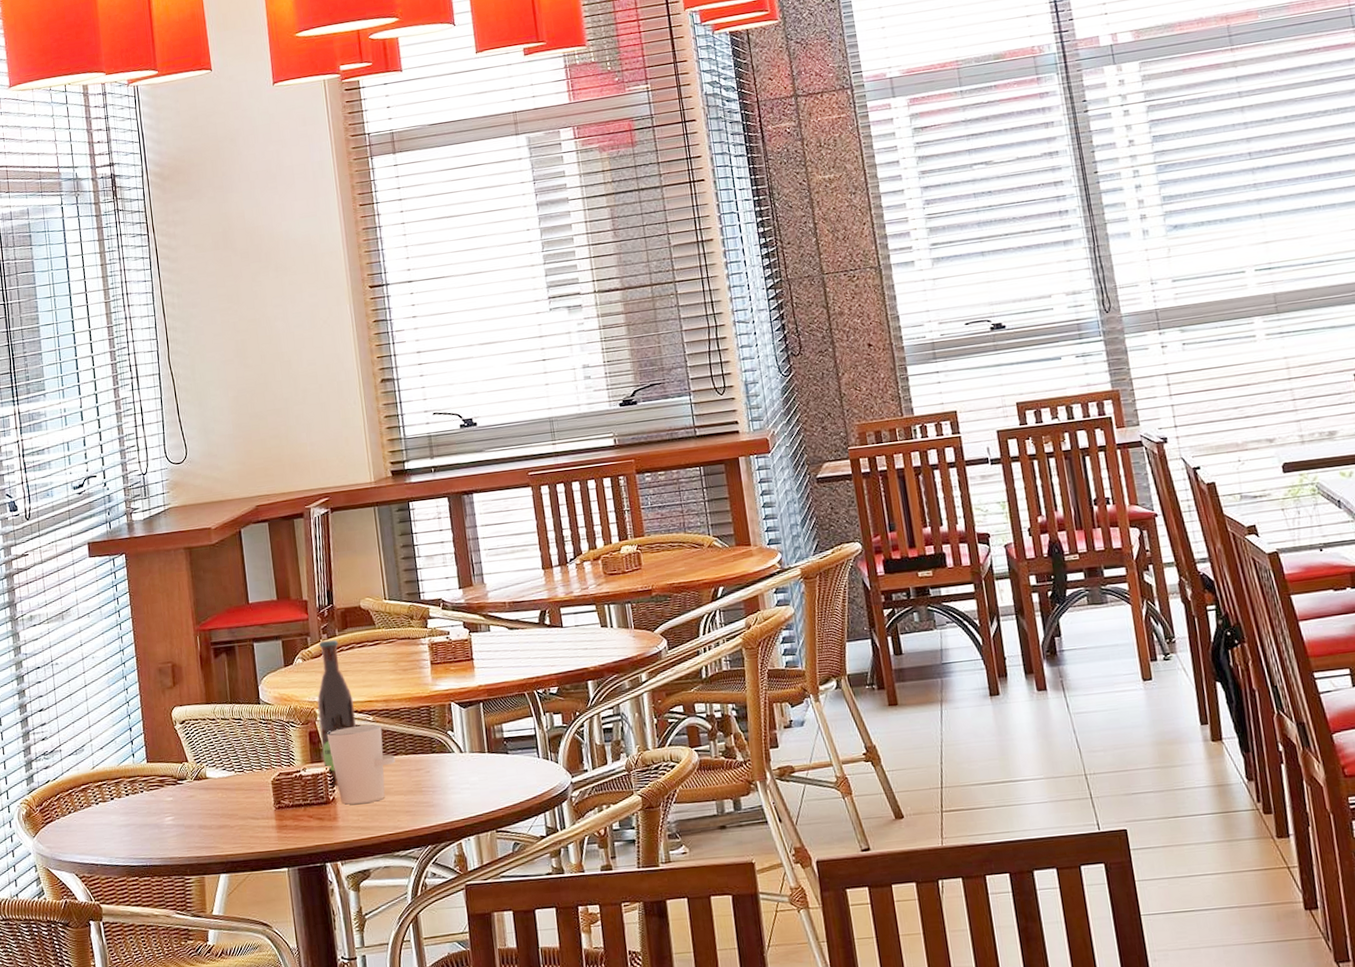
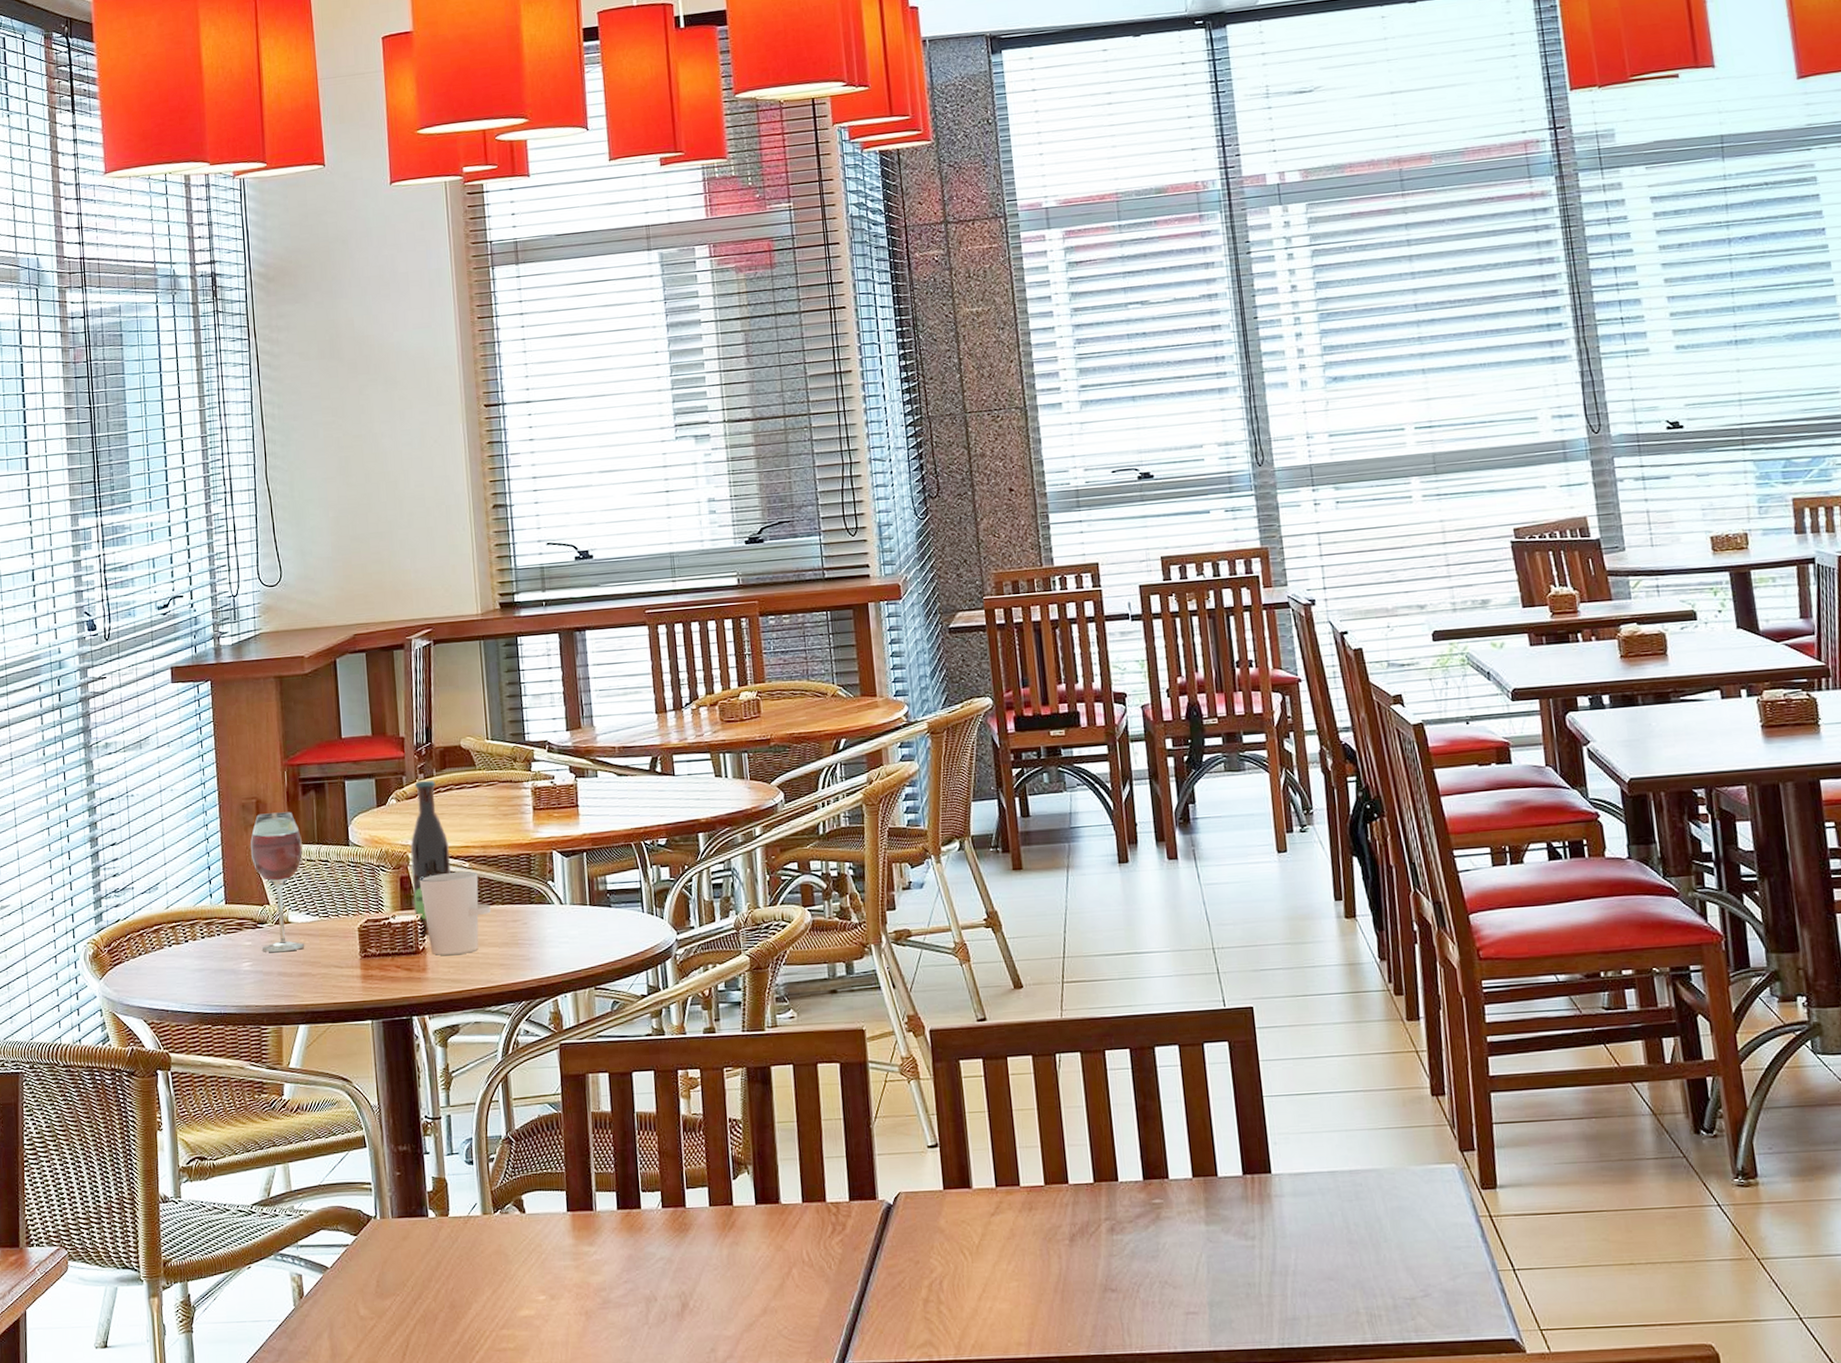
wineglass: none [168,674,223,807] -> present [250,811,305,953]

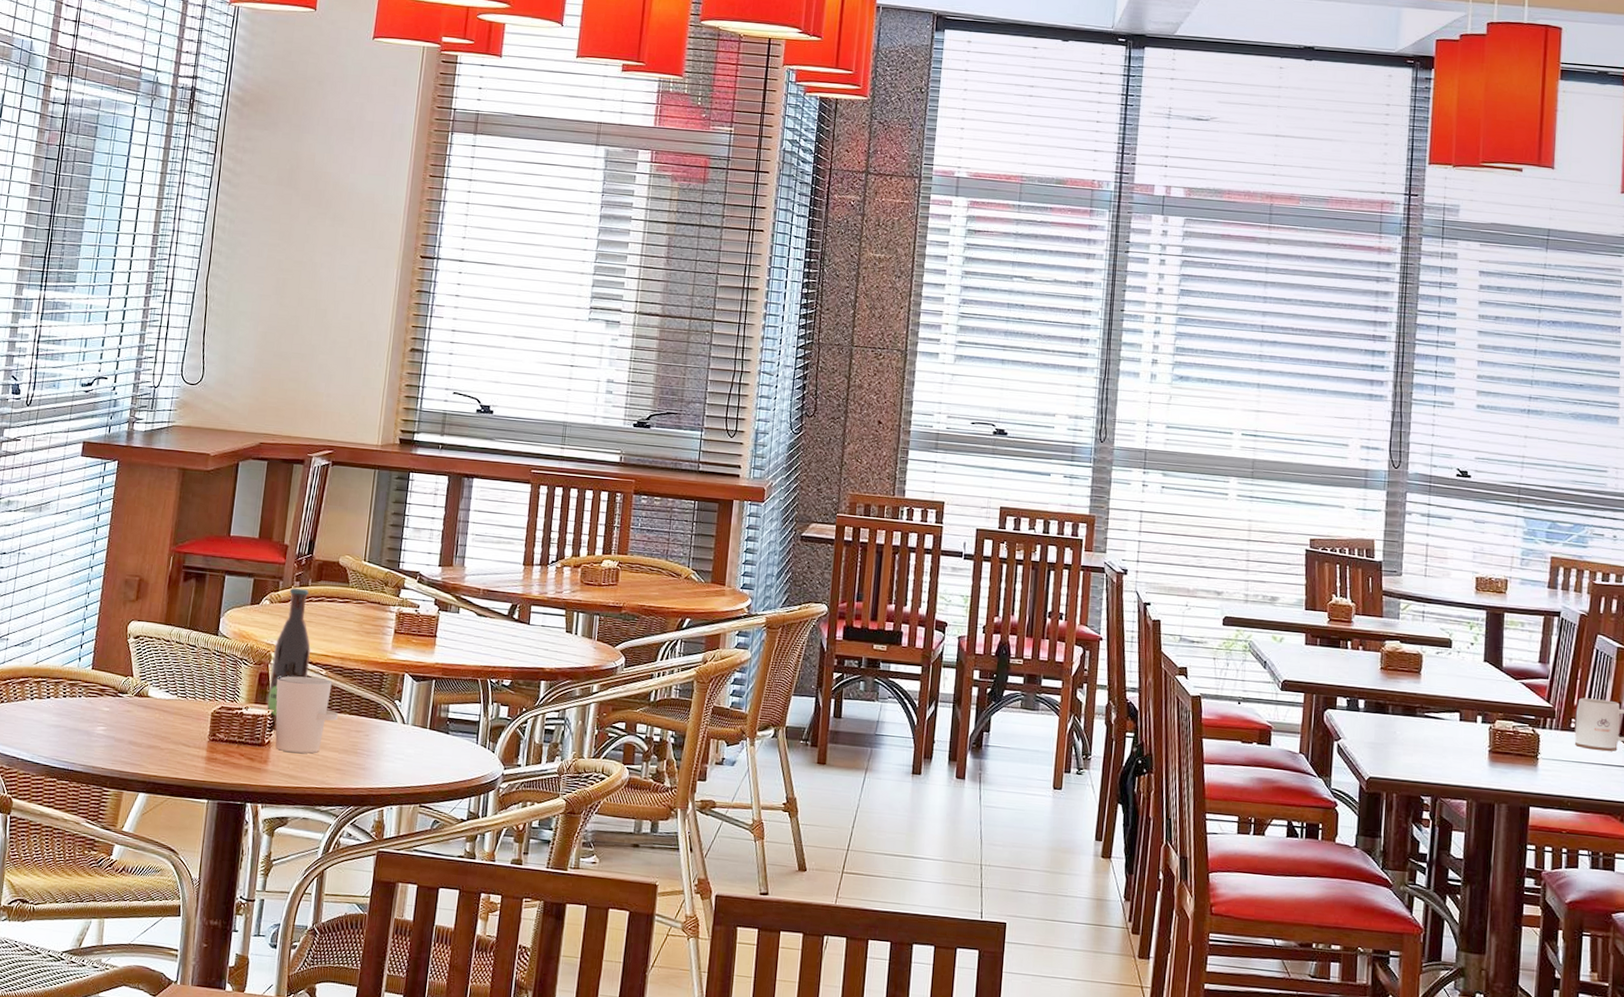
wineglass: present [250,811,305,953] -> none [117,592,175,724]

